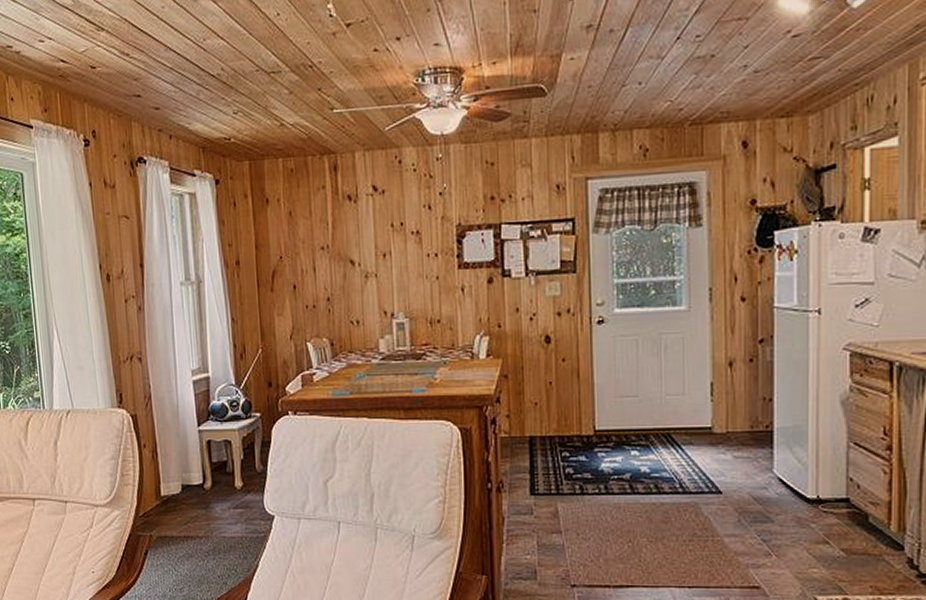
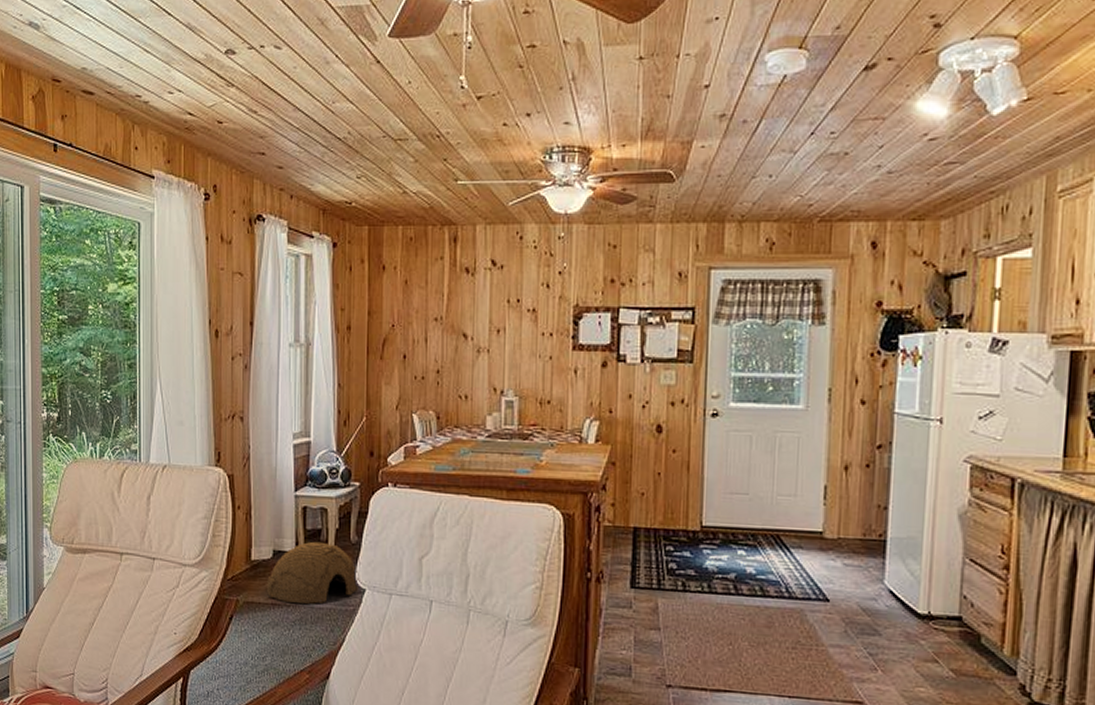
woven basket: none [177,473,268,534] -> present [266,541,359,604]

